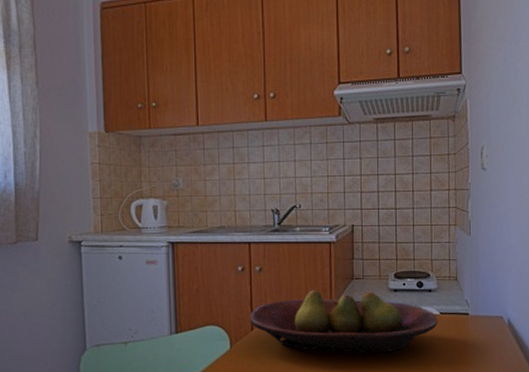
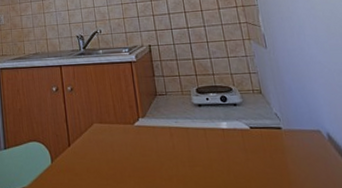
fruit bowl: present [249,289,438,354] -> none [66,106,250,170]

